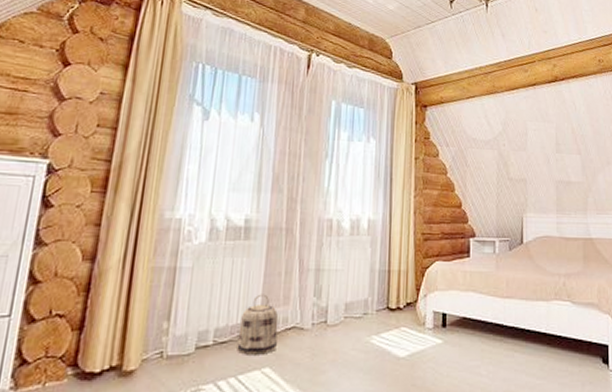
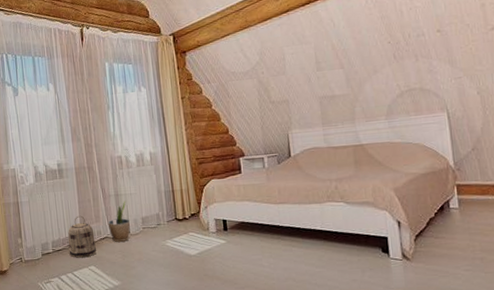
potted plant: none [299,278,329,334] -> present [108,200,130,242]

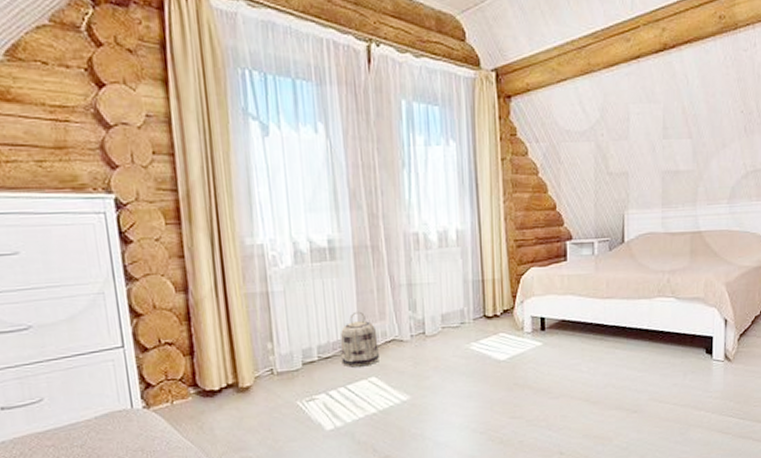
potted plant: present [108,200,130,242] -> none [397,292,426,346]

